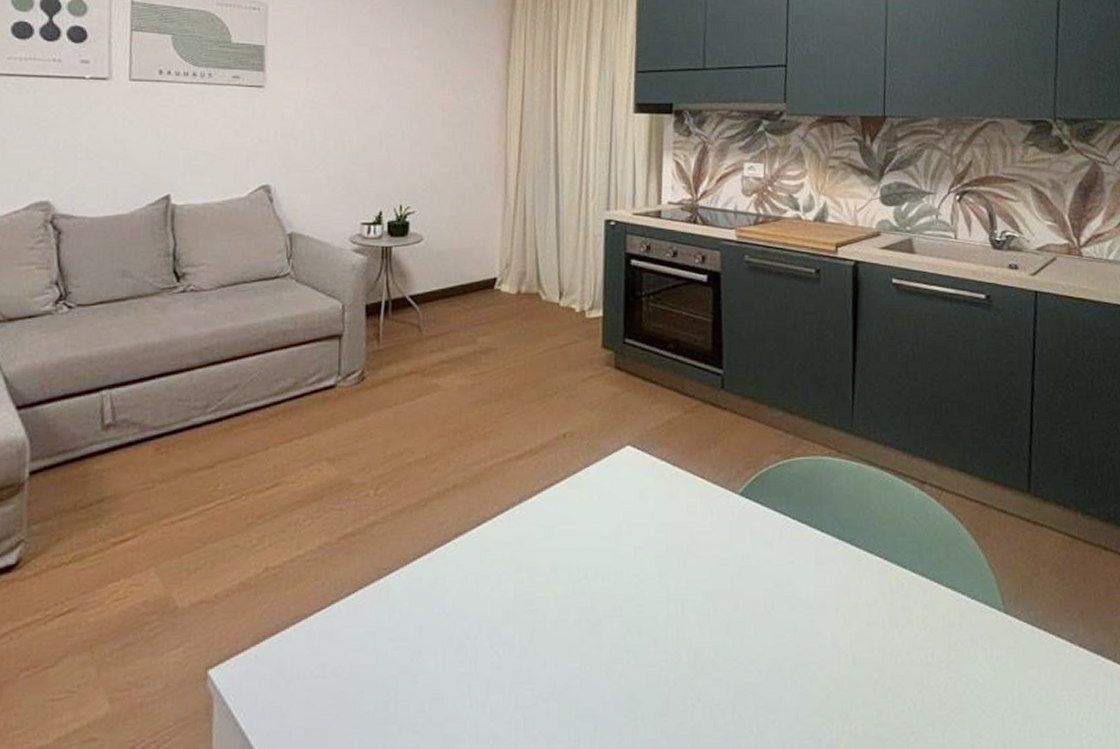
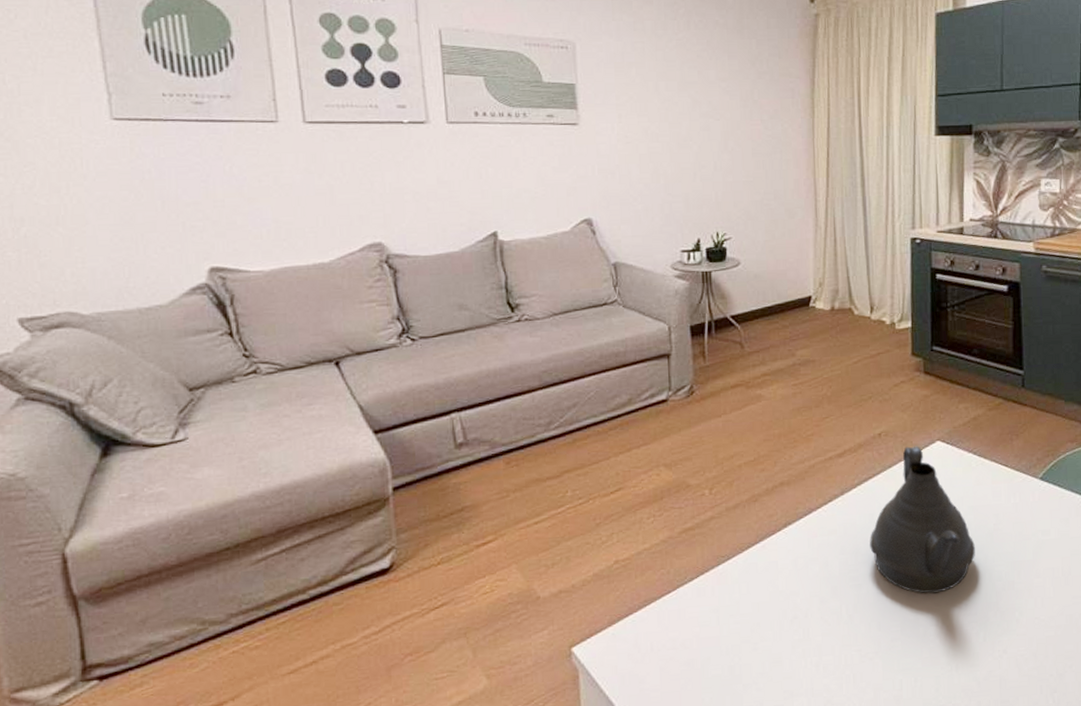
teapot: none [549,450,666,625] -> present [870,446,975,594]

